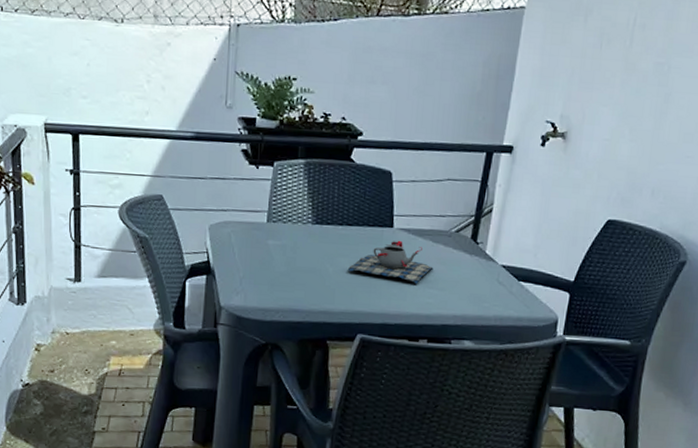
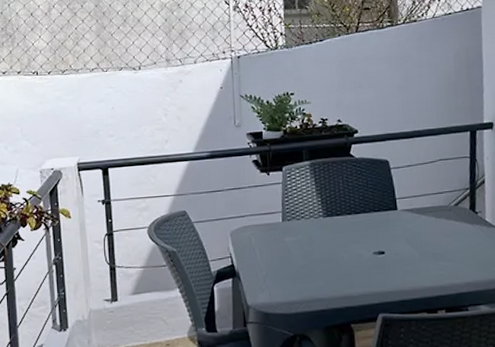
teapot: present [347,240,434,284] -> none [361,220,440,259]

